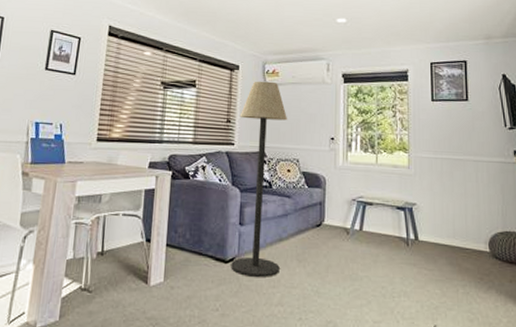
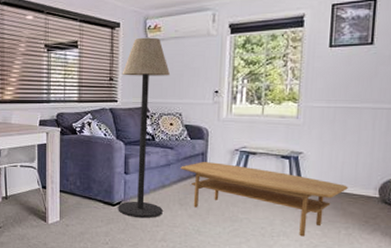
coffee table: none [298,212,461,297] -> present [180,162,348,237]

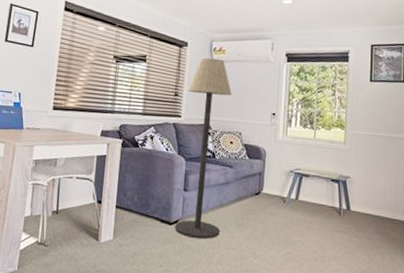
coffee table: present [180,162,348,237] -> none [238,182,390,262]

